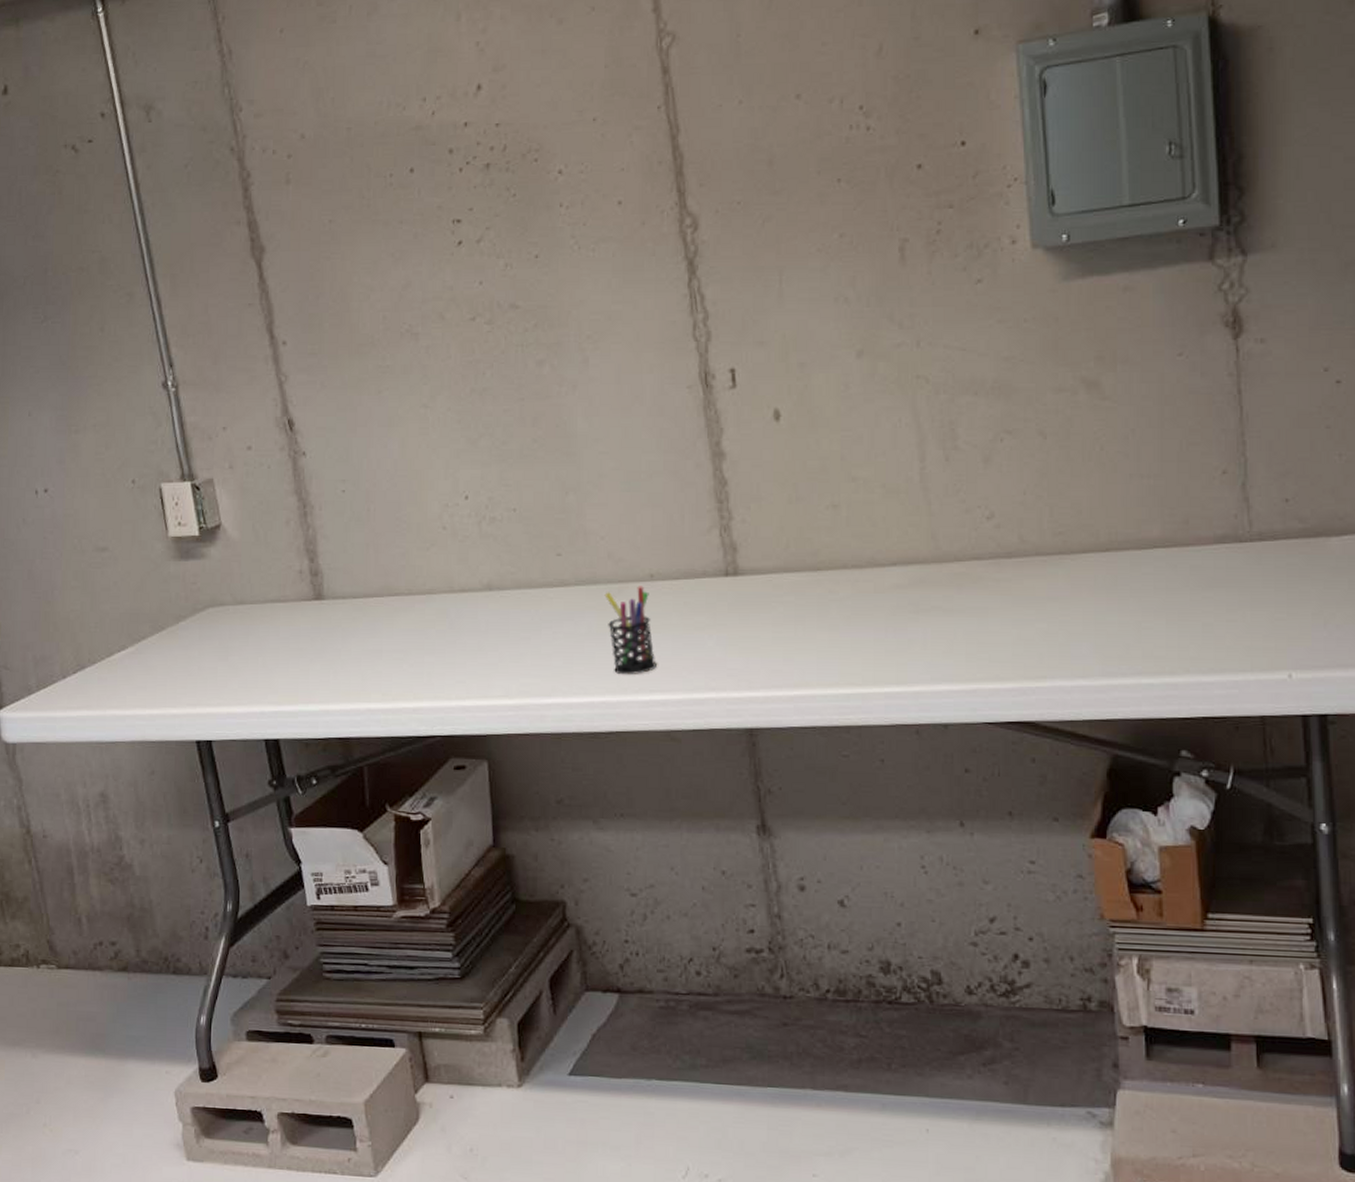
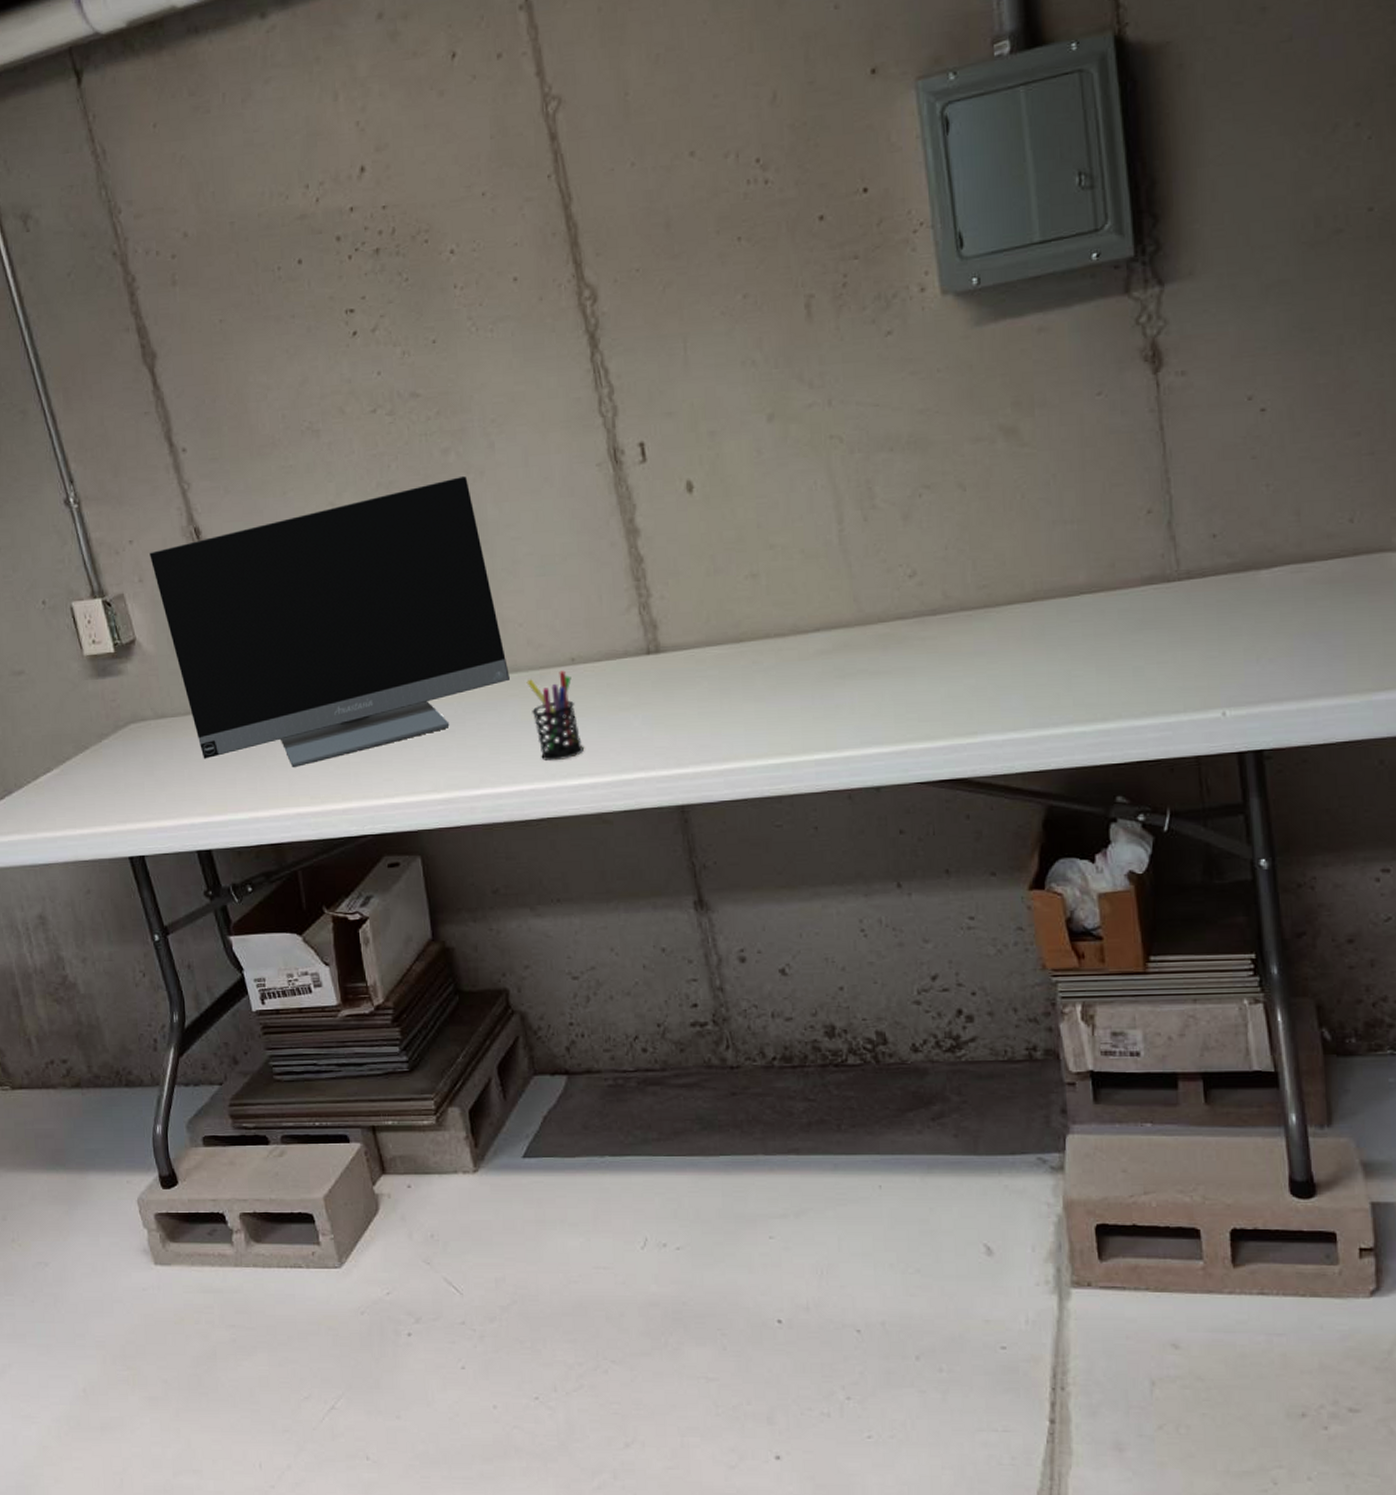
monitor: none [242,389,588,663] -> present [149,476,510,767]

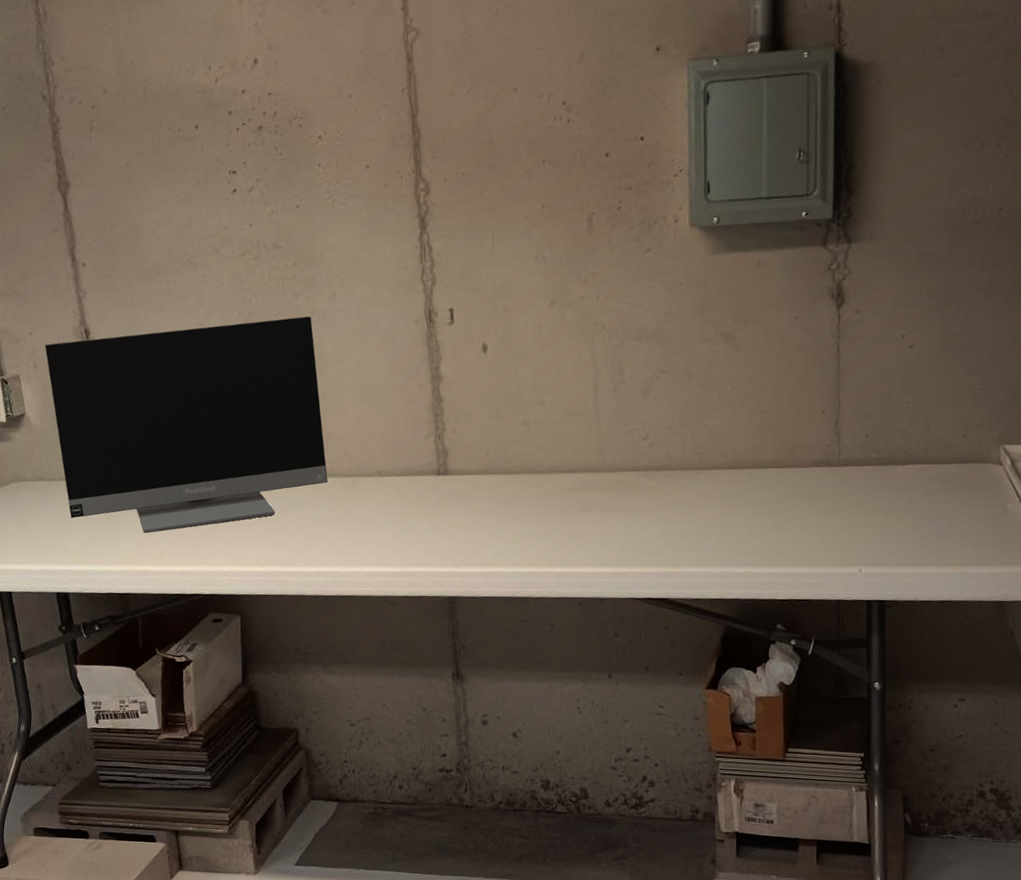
pen holder: present [526,670,584,762] -> none [340,480,380,551]

